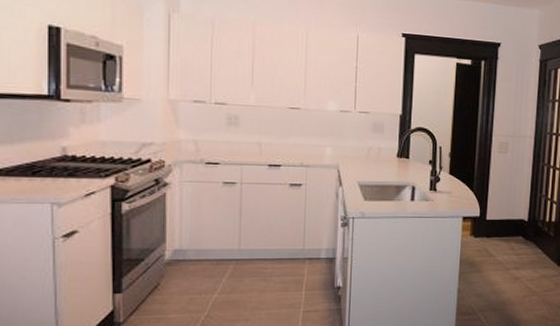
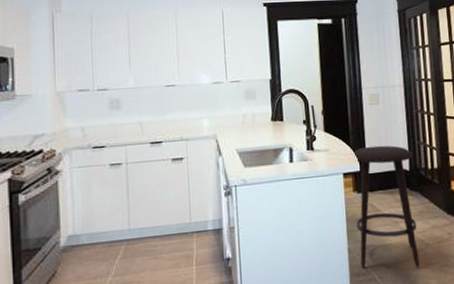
stool: none [468,193,533,313] -> present [351,145,420,269]

